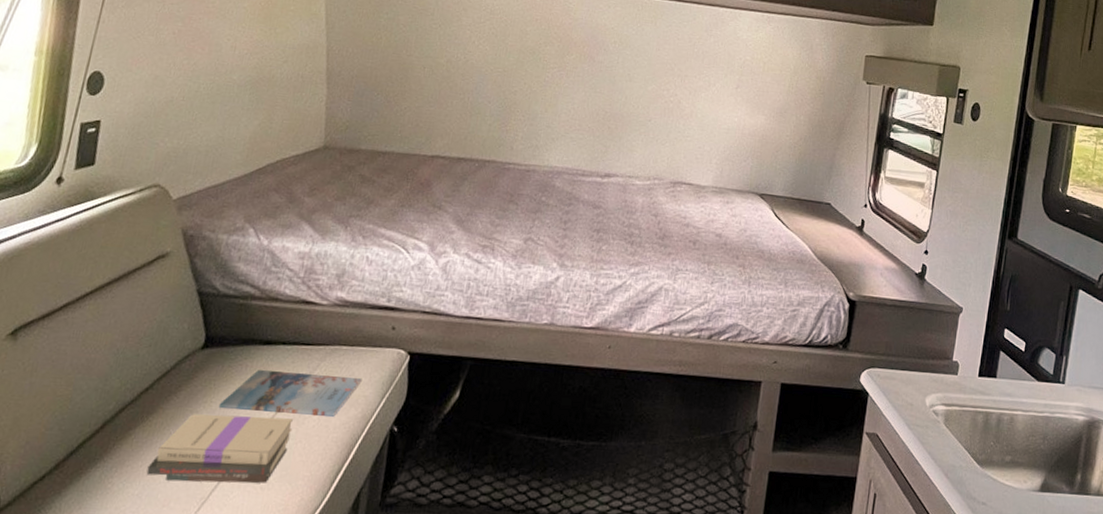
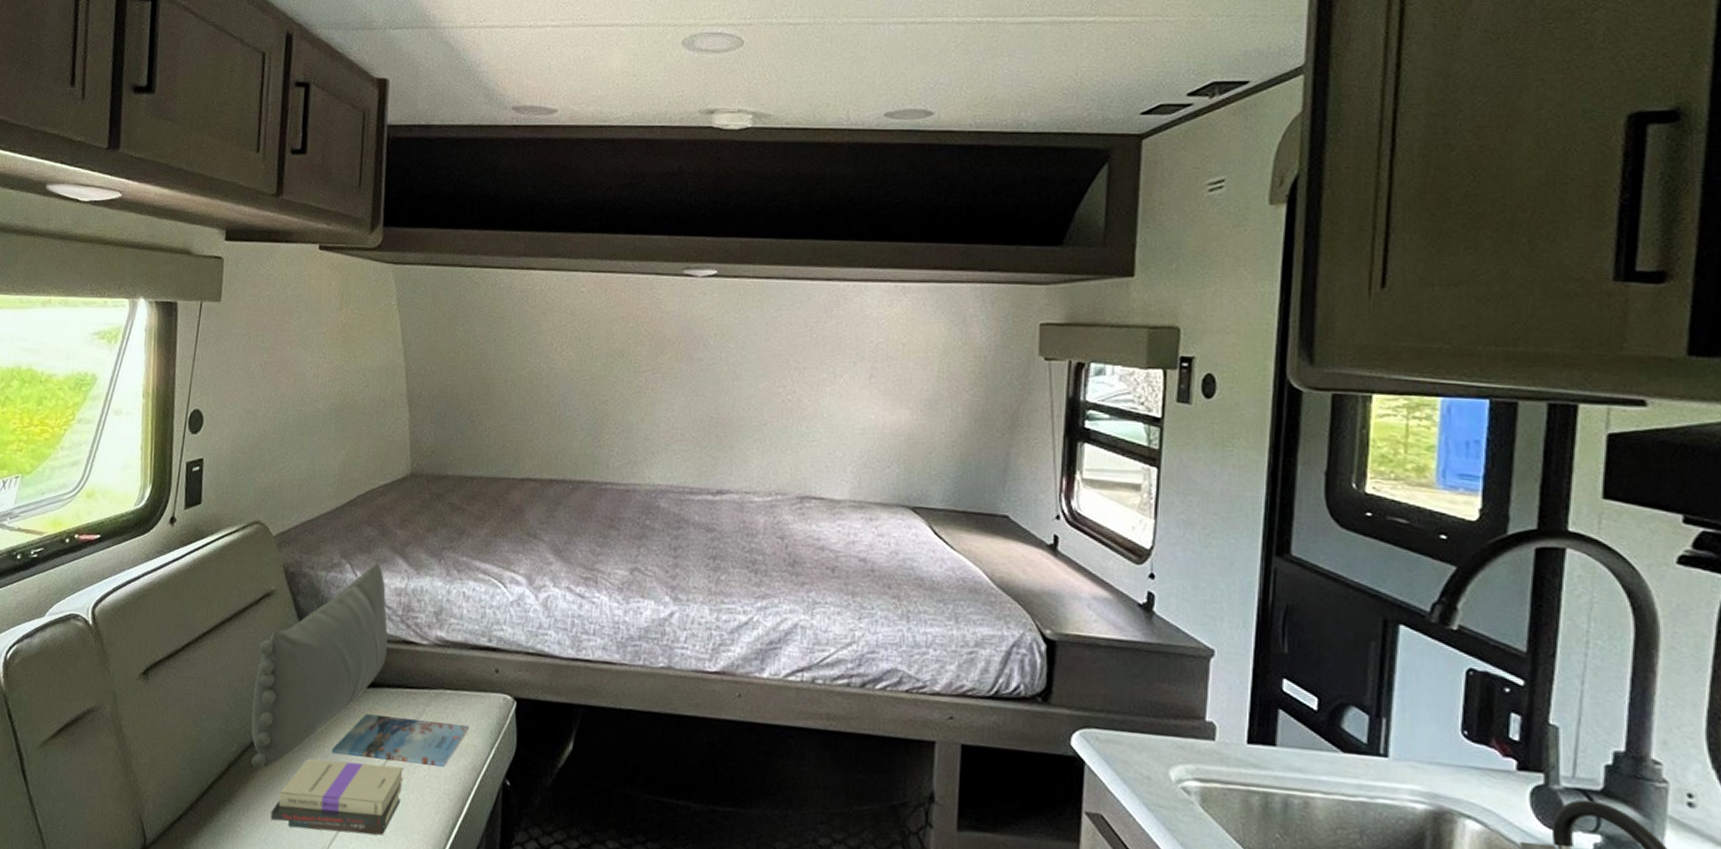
pillow: none [130,227,289,425] -> present [251,562,388,769]

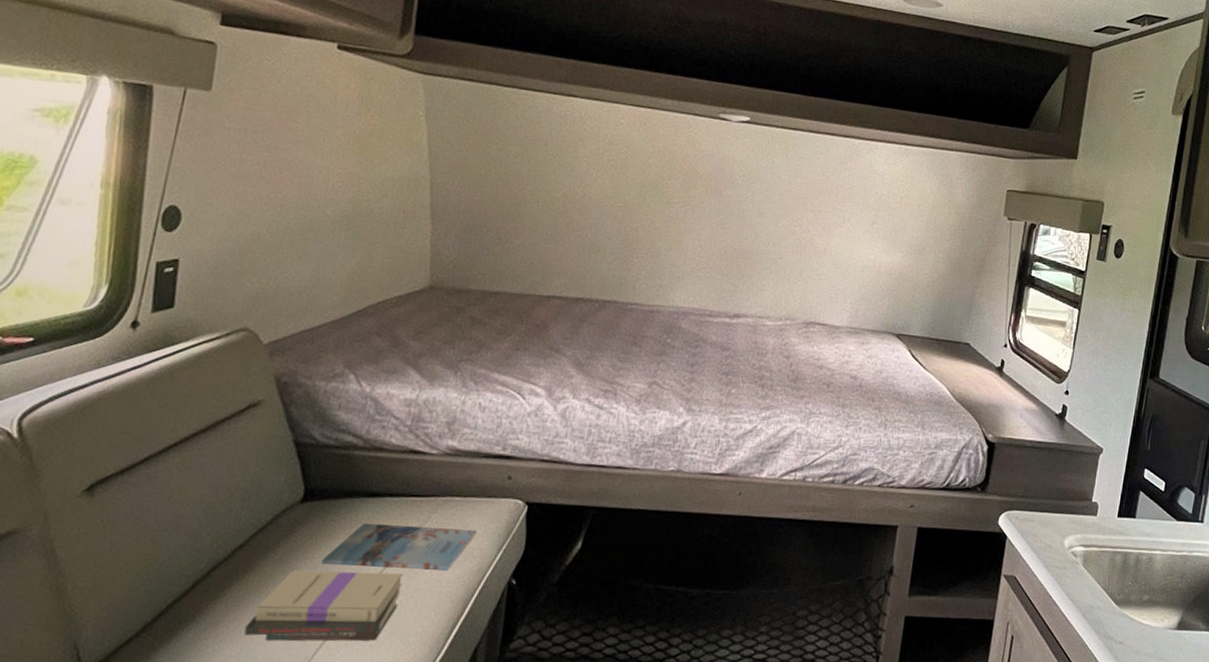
pillow: present [251,562,388,769] -> none [223,373,394,584]

